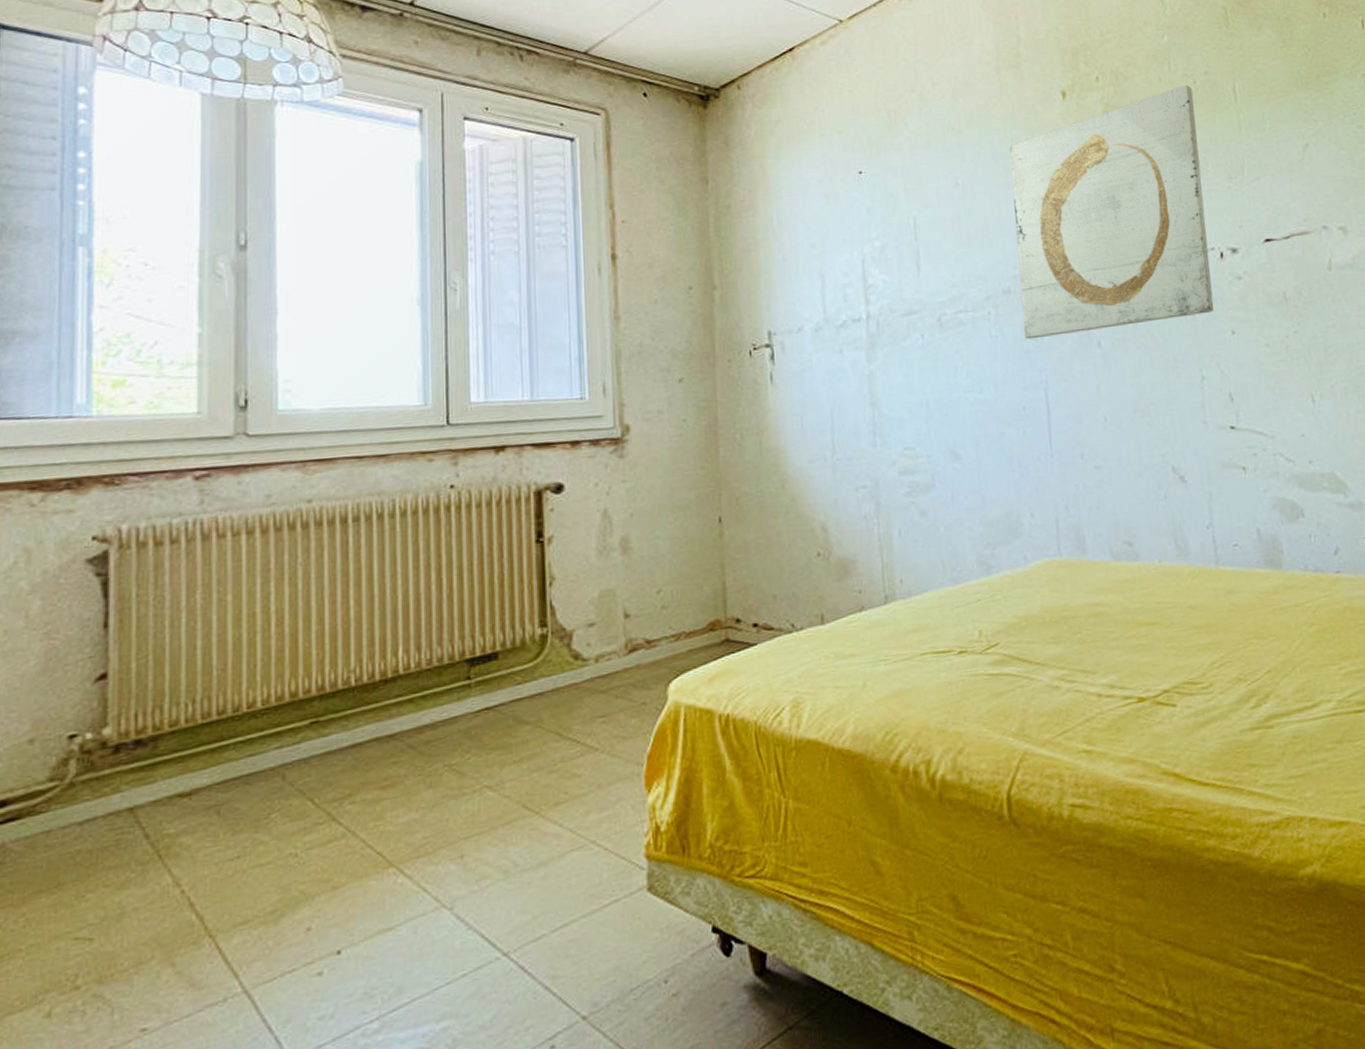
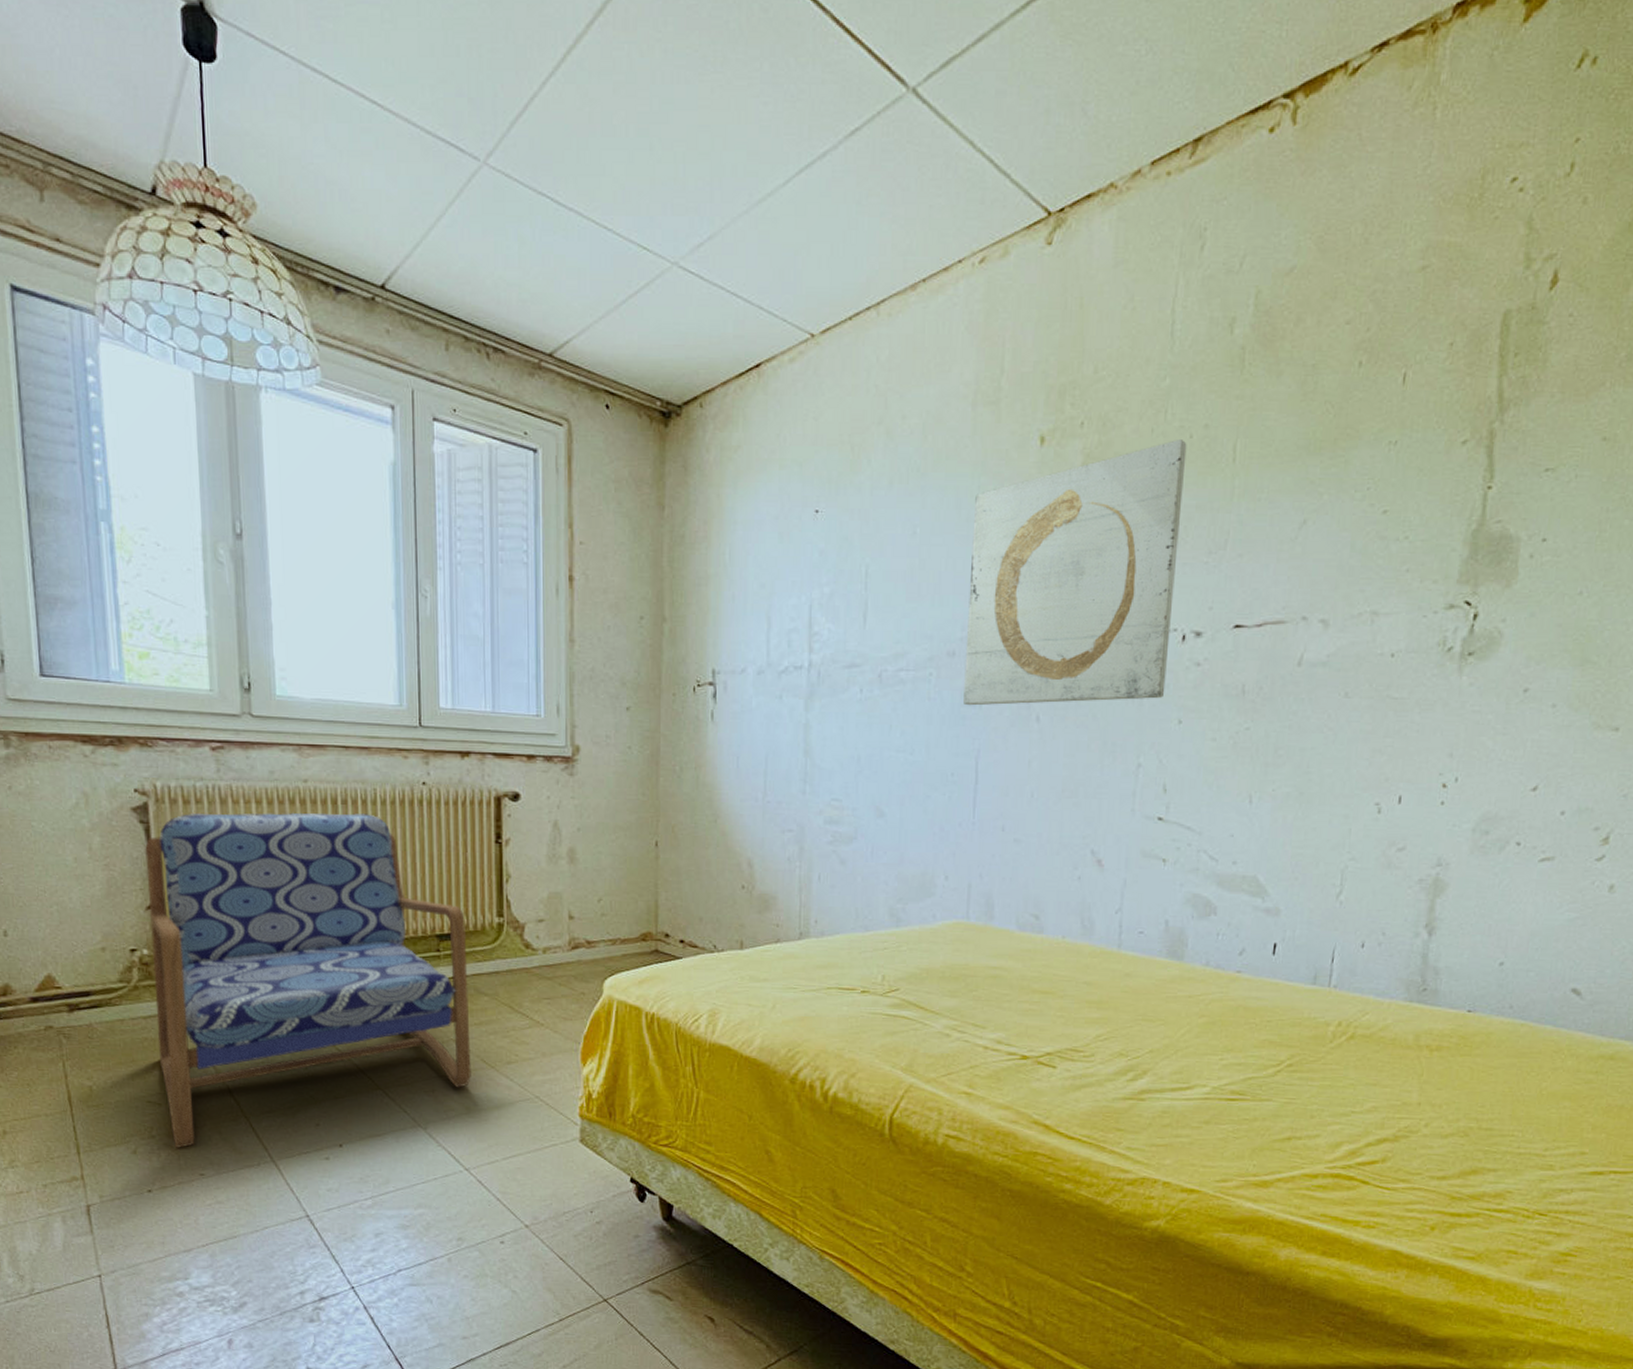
armchair: none [95,529,512,998] -> present [144,813,472,1148]

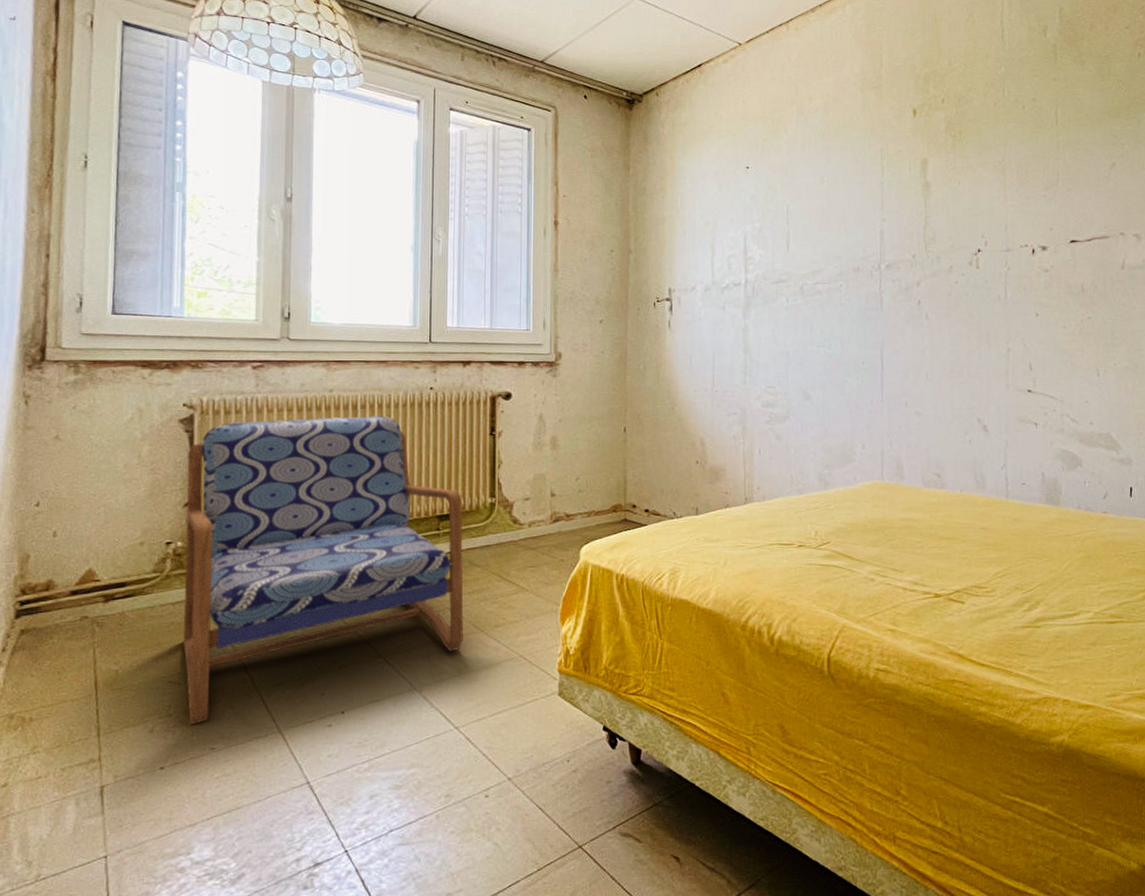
wall art: present [963,440,1187,706] -> none [867,109,1023,309]

